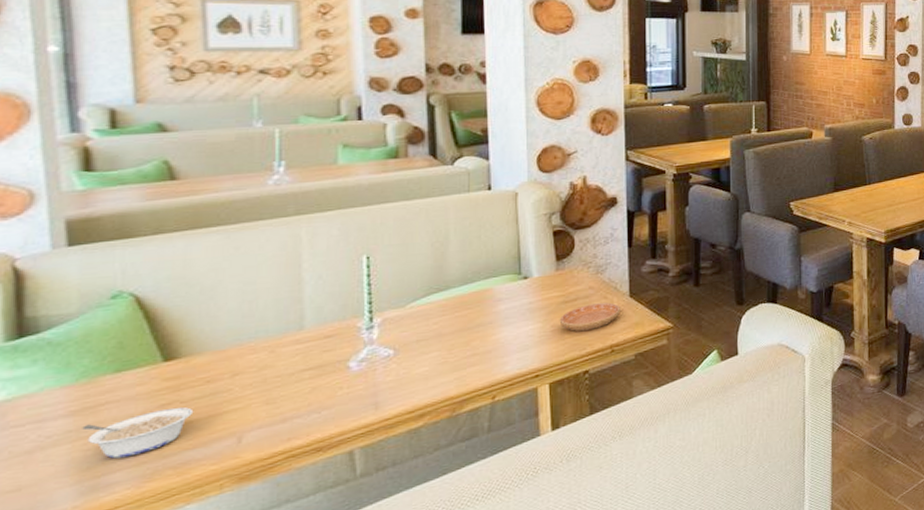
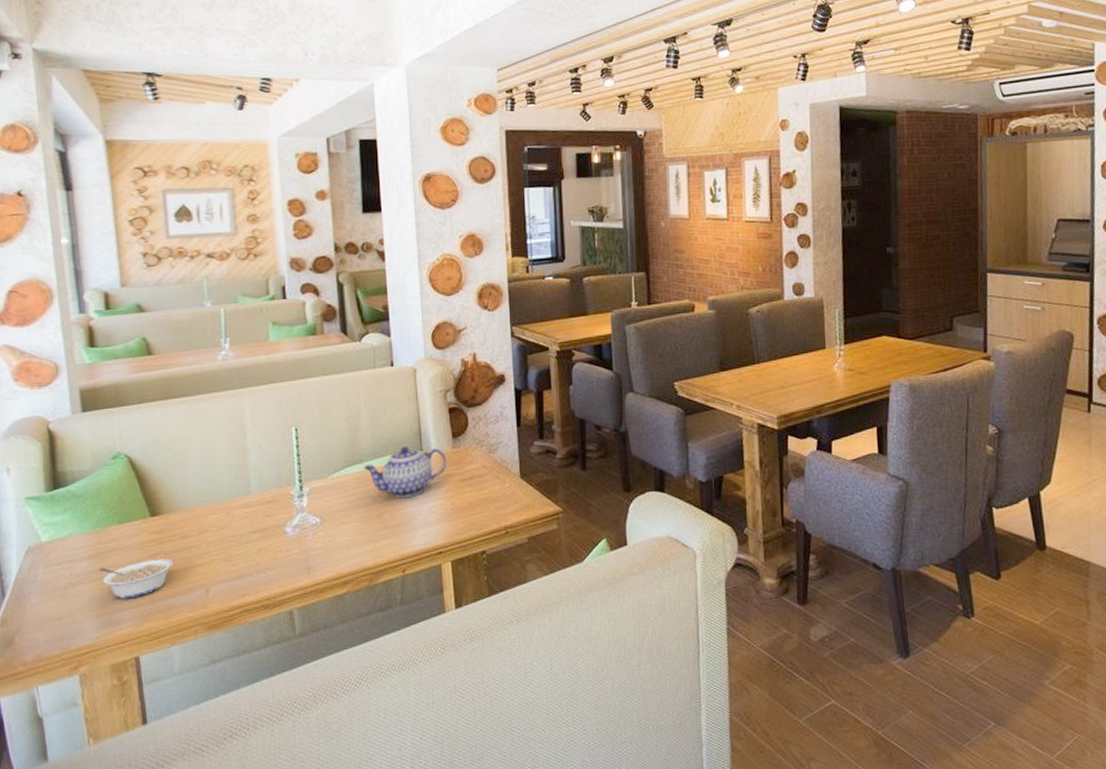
teapot: none [451,270,549,324] -> present [364,446,447,499]
saucer: present [559,302,621,331] -> none [457,483,513,510]

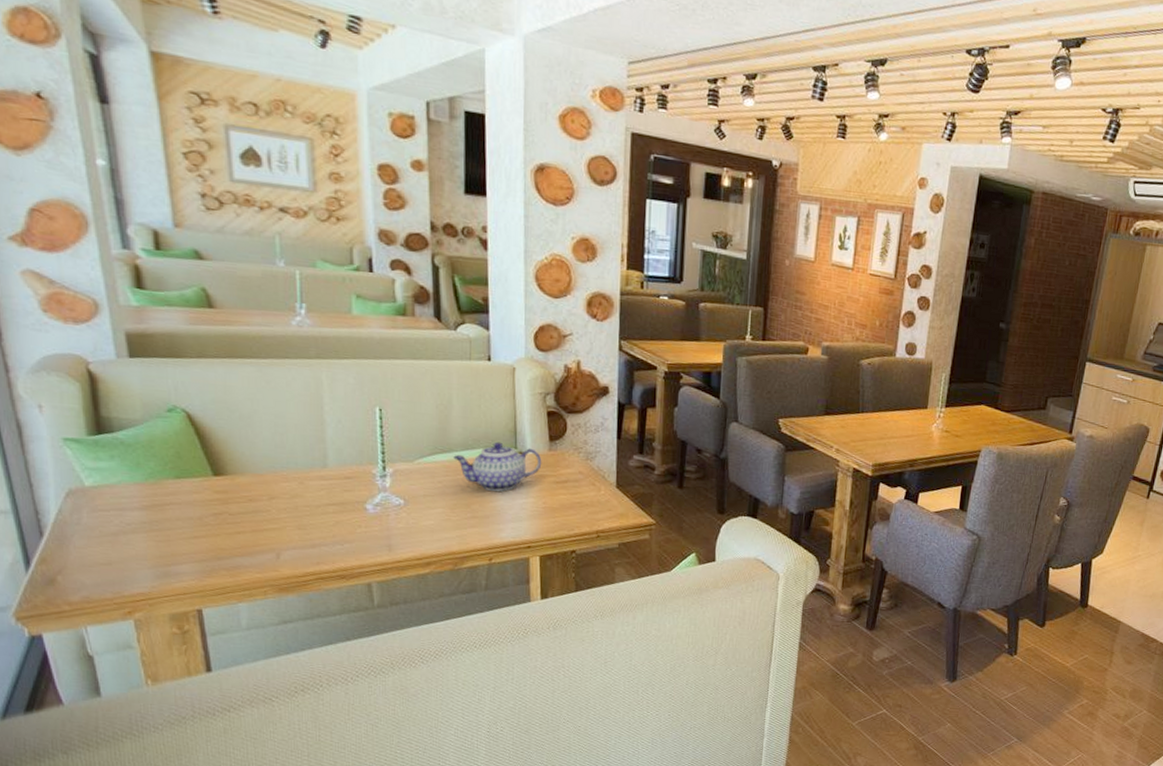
legume: present [99,558,174,599] -> none [154,517,240,553]

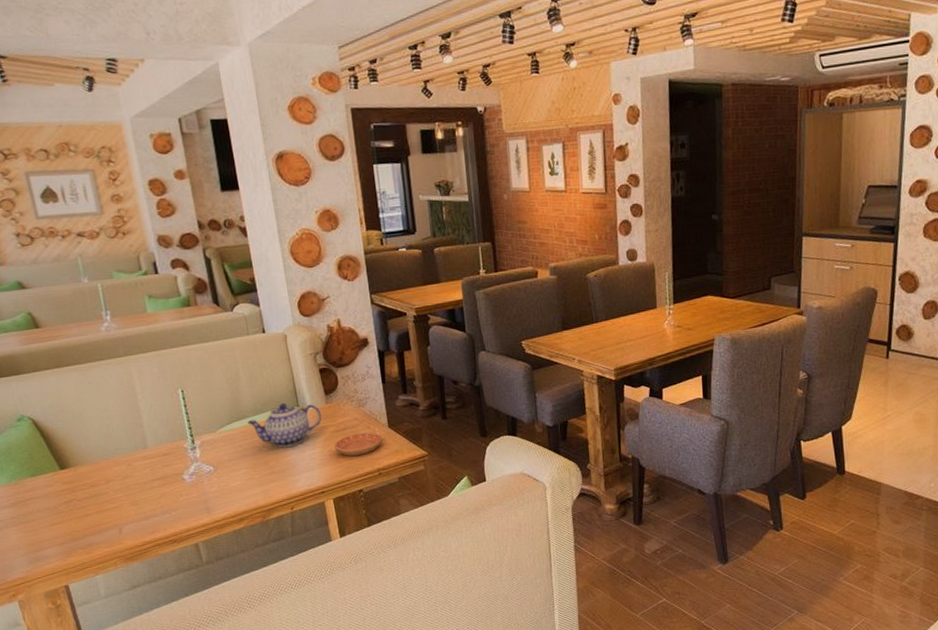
saucer: none [550,488,607,513] -> present [334,432,383,456]

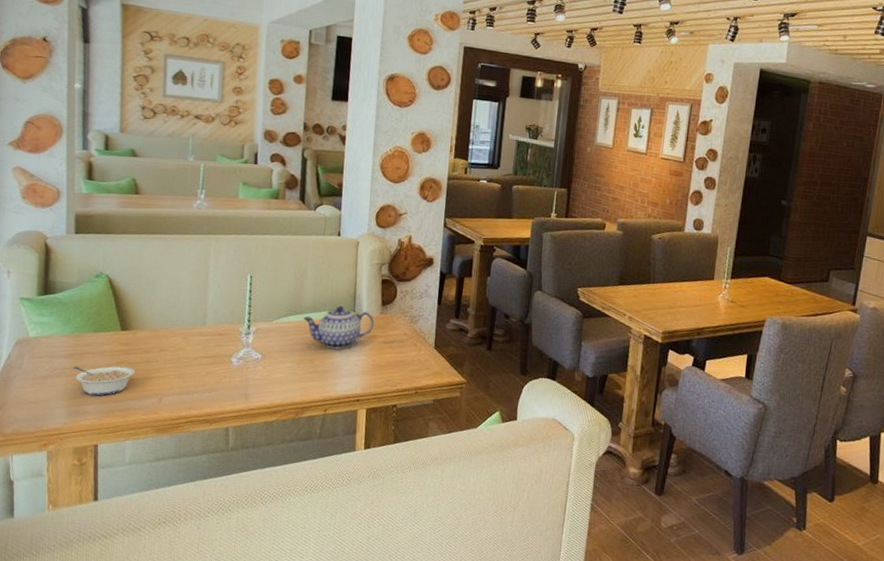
legume: none [20,504,87,539] -> present [73,366,136,396]
saucer: present [334,432,383,456] -> none [379,348,426,371]

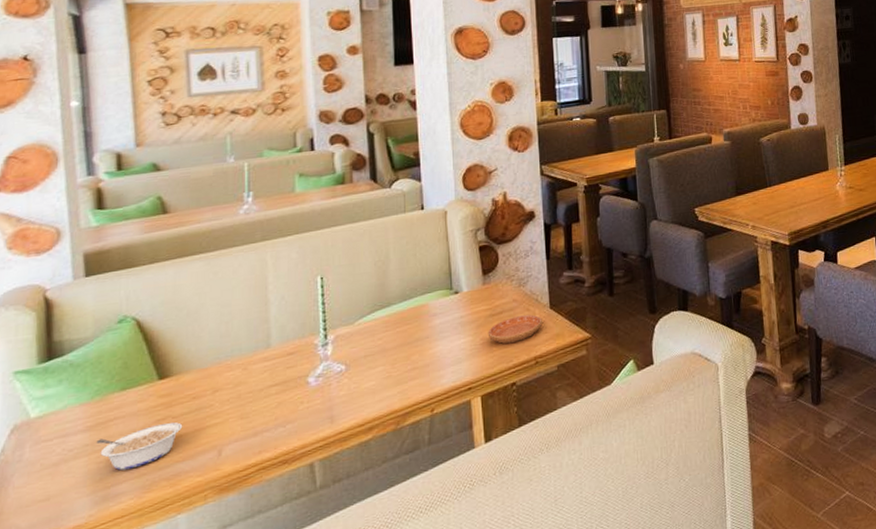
teapot: present [303,305,375,350] -> none [392,286,477,338]
saucer: none [379,348,426,371] -> present [487,314,542,344]

